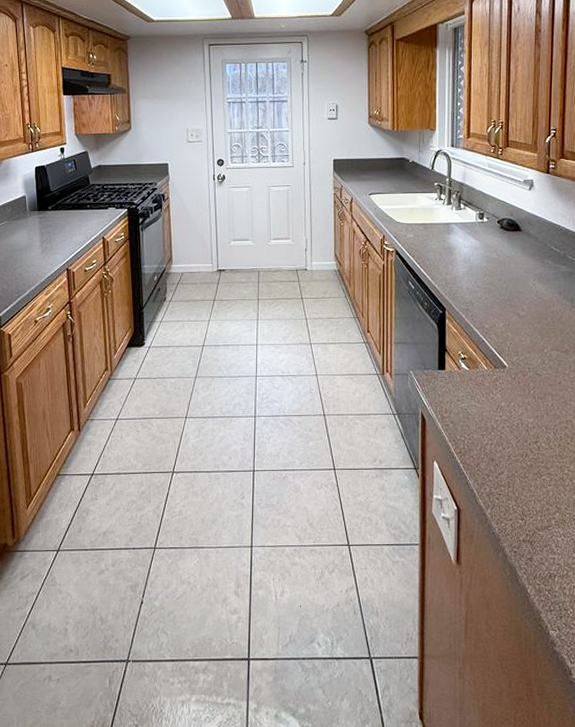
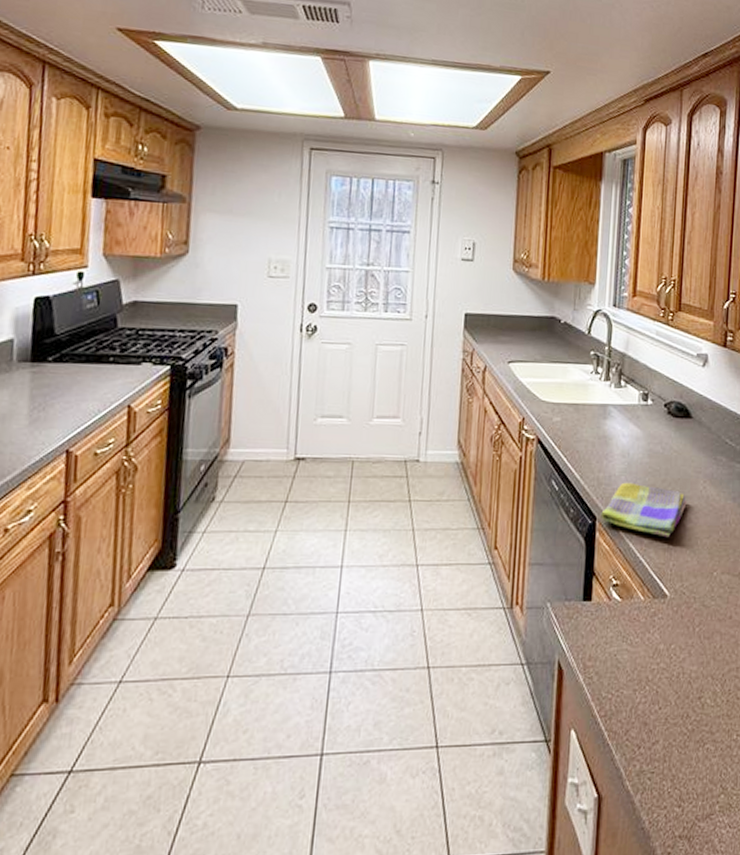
dish towel: none [449,282,520,323] -> present [601,482,687,538]

